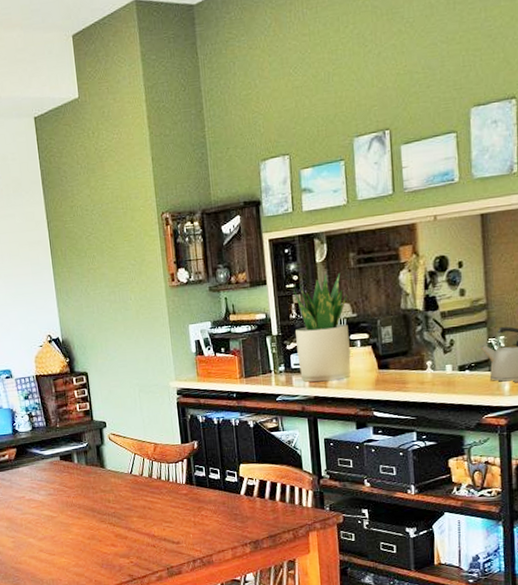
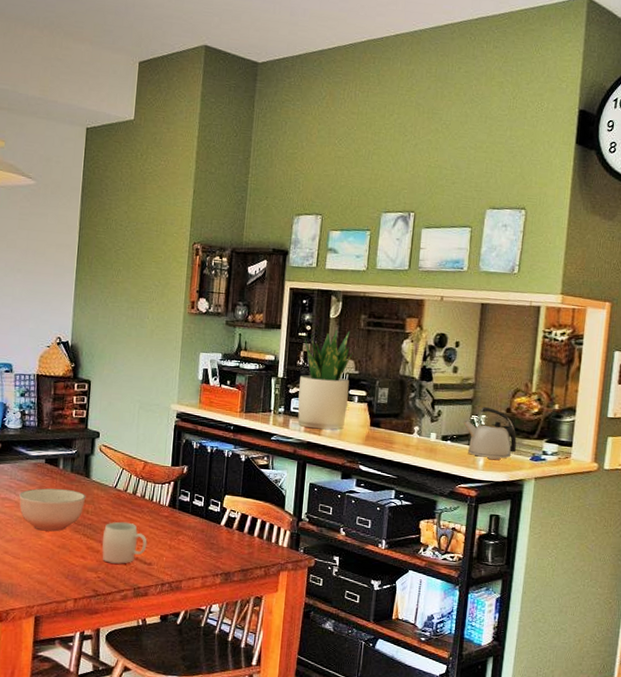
bowl: none [42,482,105,526] -> present [19,488,86,532]
mug: none [127,505,172,547] -> present [101,521,148,564]

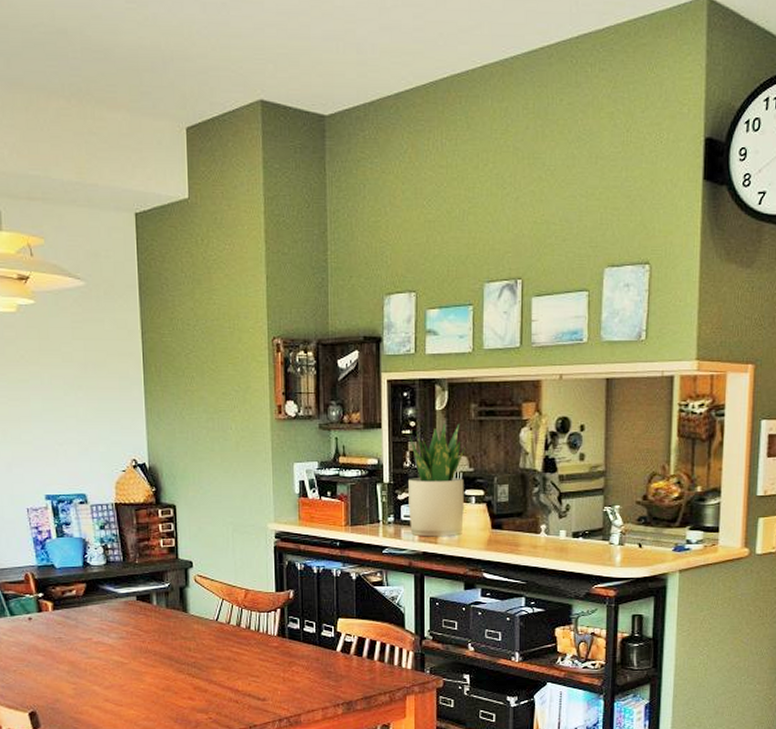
bowl: present [19,488,86,532] -> none [113,626,186,674]
mug: present [101,521,148,564] -> none [209,656,259,702]
kettle: present [463,406,517,460] -> none [595,495,657,555]

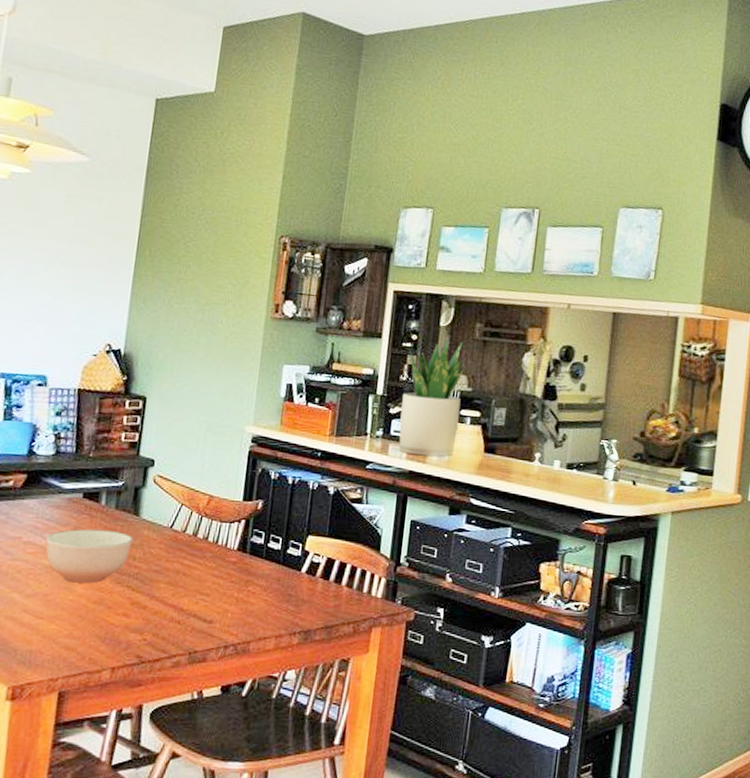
bowl: none [113,626,186,674] -> present [46,529,134,584]

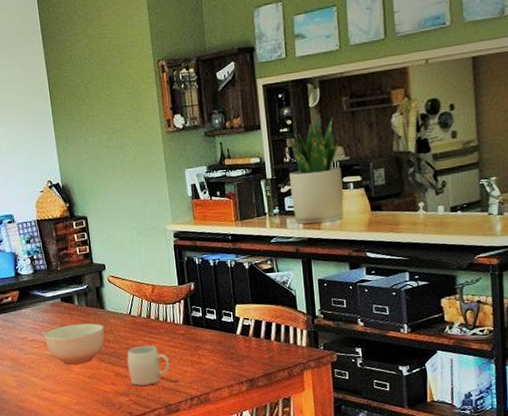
mug: none [150,569,209,623] -> present [126,345,170,386]

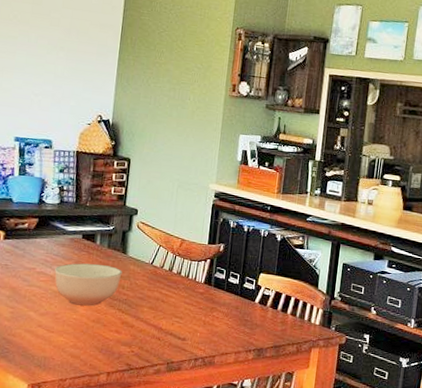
mug: present [126,345,170,386] -> none [136,297,182,339]
planter: present [287,116,344,225] -> none [333,116,389,213]

